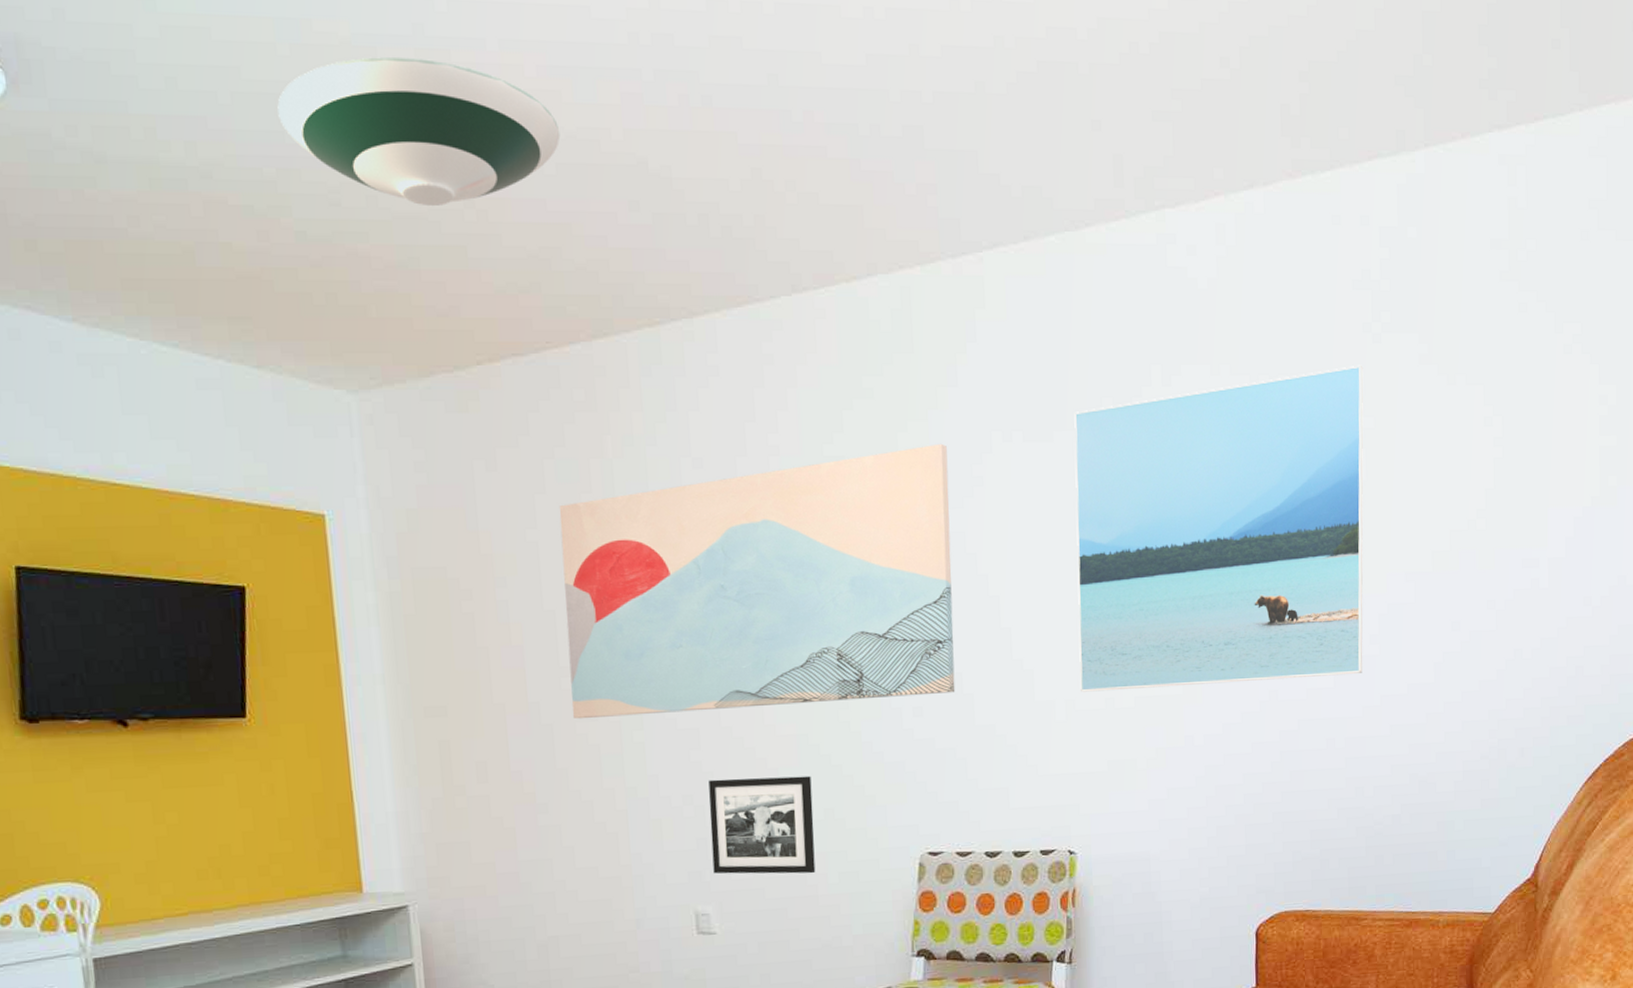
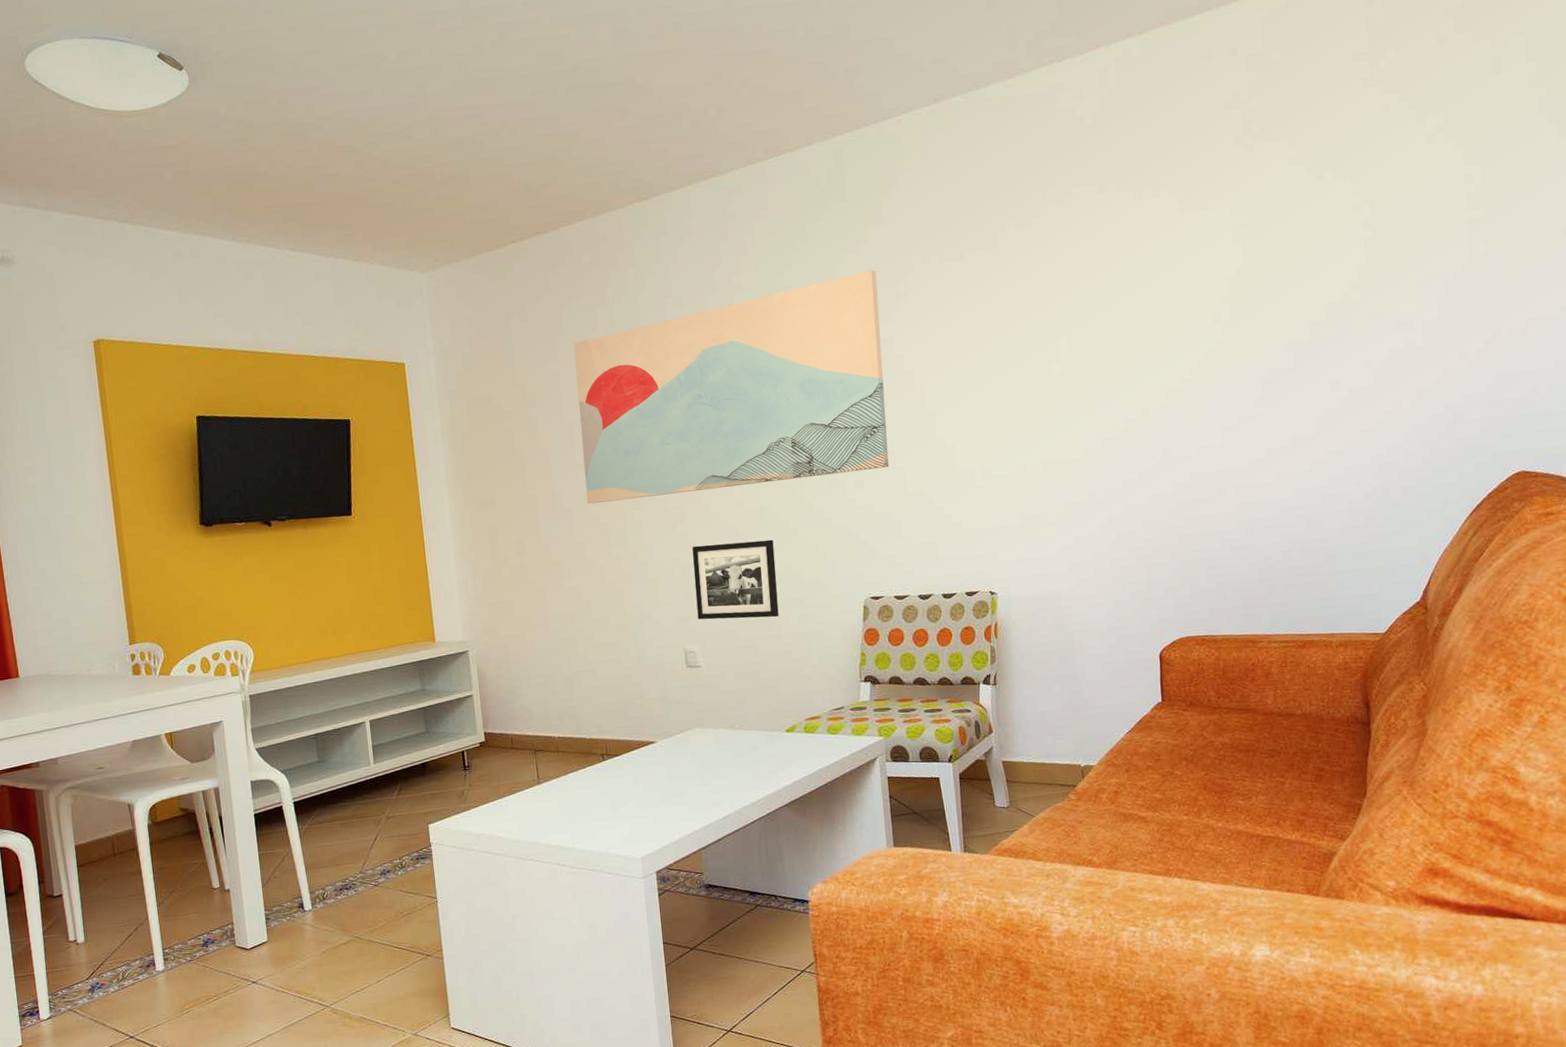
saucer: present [277,57,561,207] -> none [368,24,569,131]
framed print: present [1074,365,1364,692] -> none [981,171,1248,461]

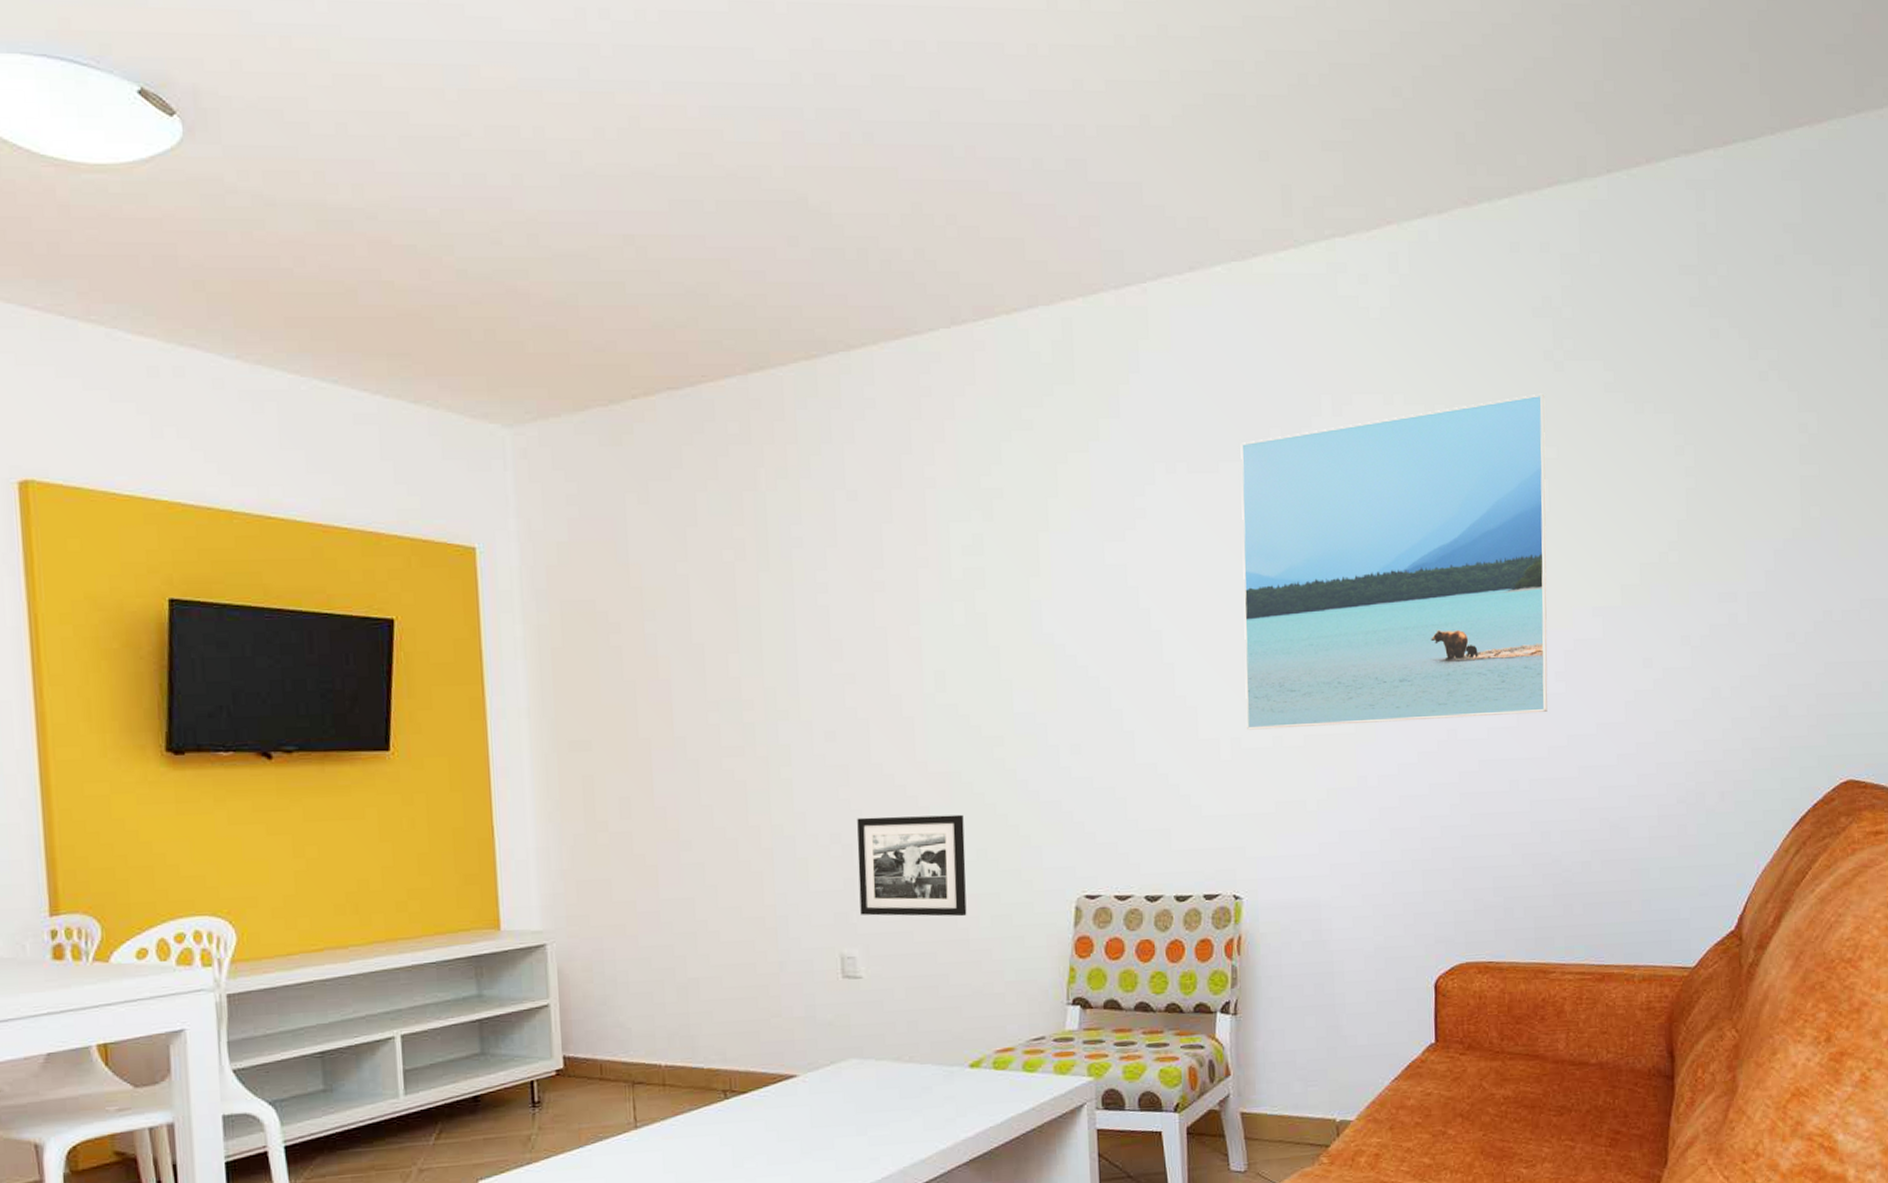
wall art: present [573,269,889,504] -> none [710,475,1115,755]
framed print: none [981,171,1248,461] -> present [1240,393,1548,730]

